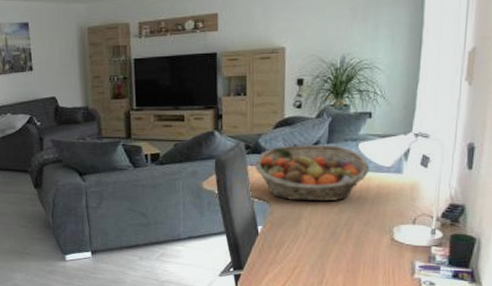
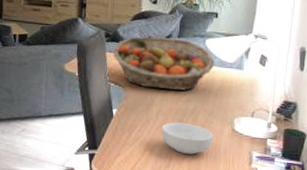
cereal bowl: none [313,235,370,268] -> present [162,122,213,155]

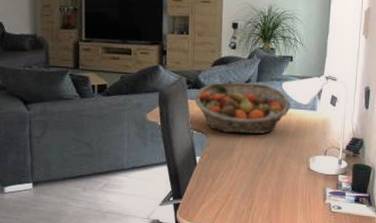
cereal bowl: present [162,122,213,155] -> none [244,165,291,196]

